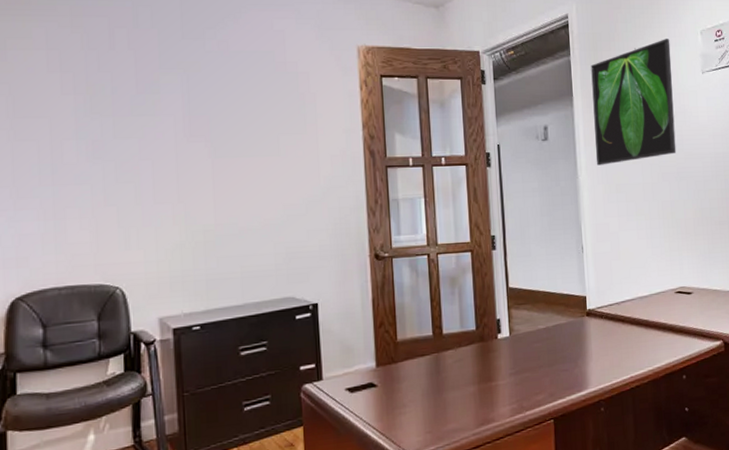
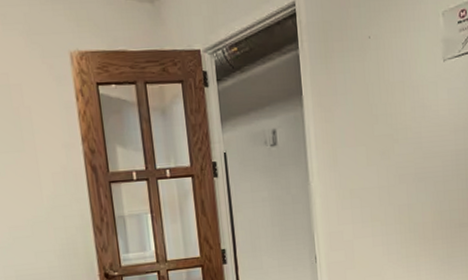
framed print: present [591,39,677,166] -> none [321,23,415,170]

